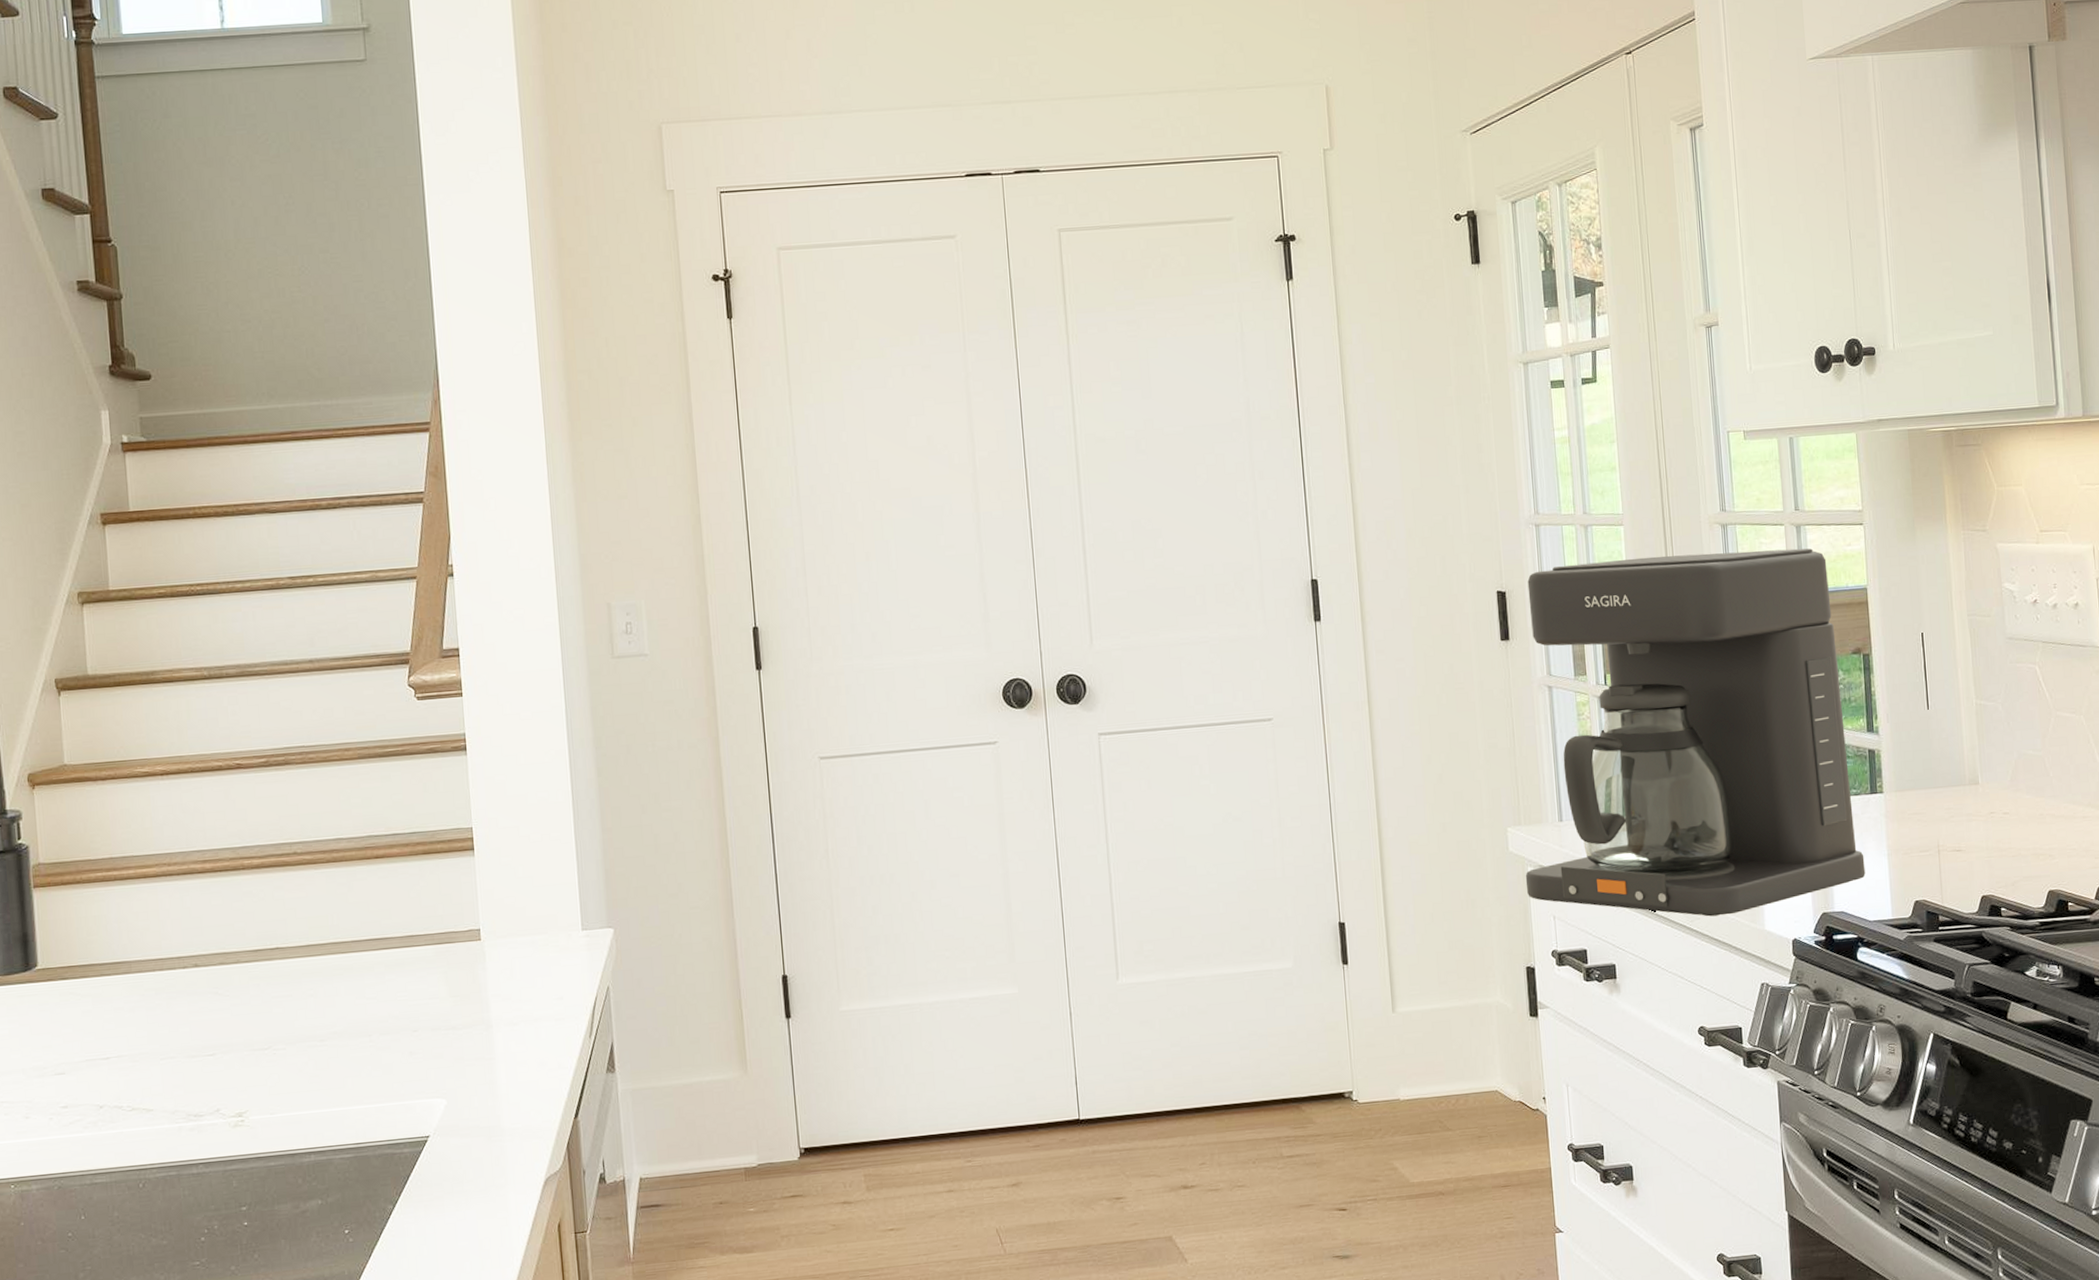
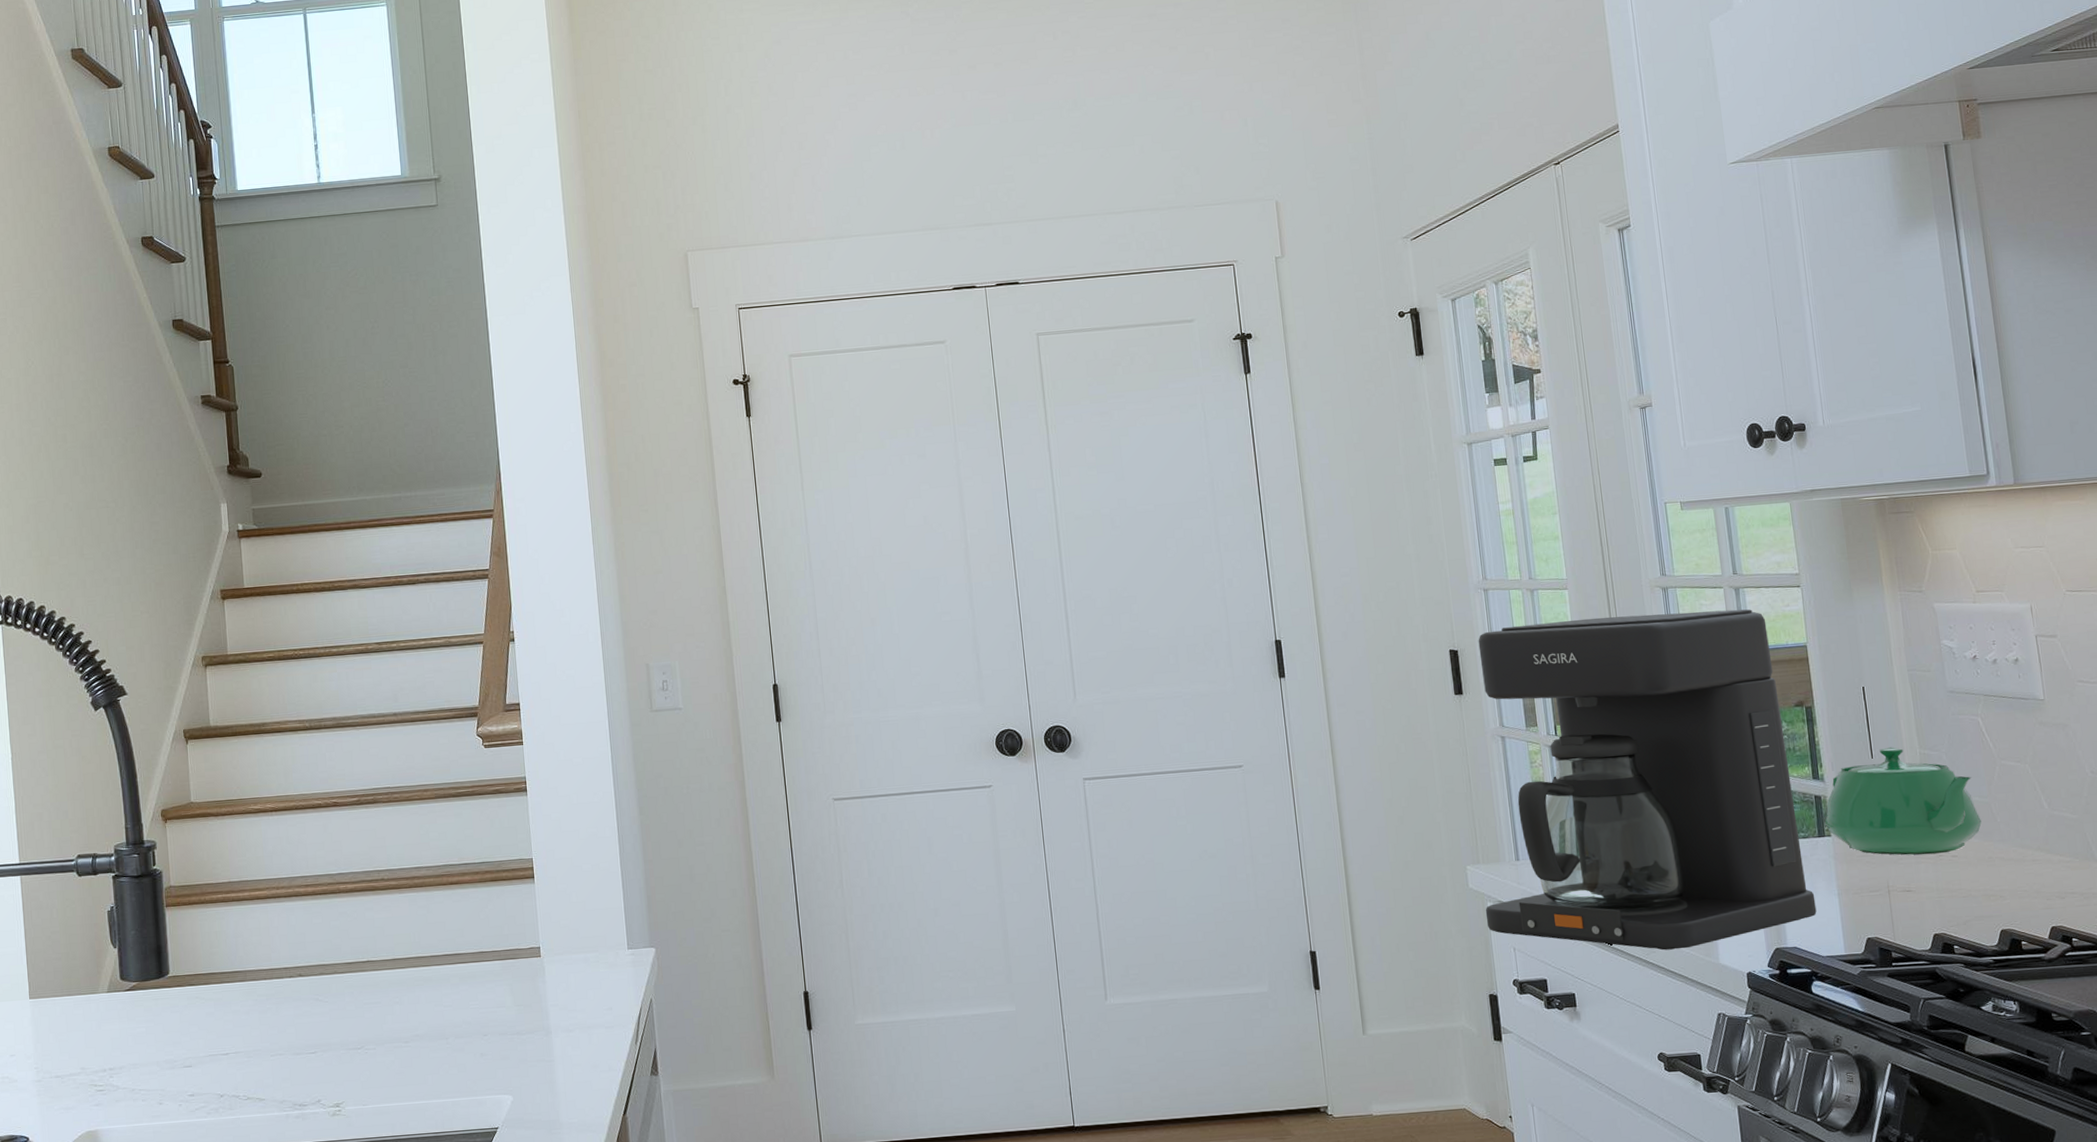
teapot: none [1877,697,2034,813] -> present [1824,747,1982,855]

